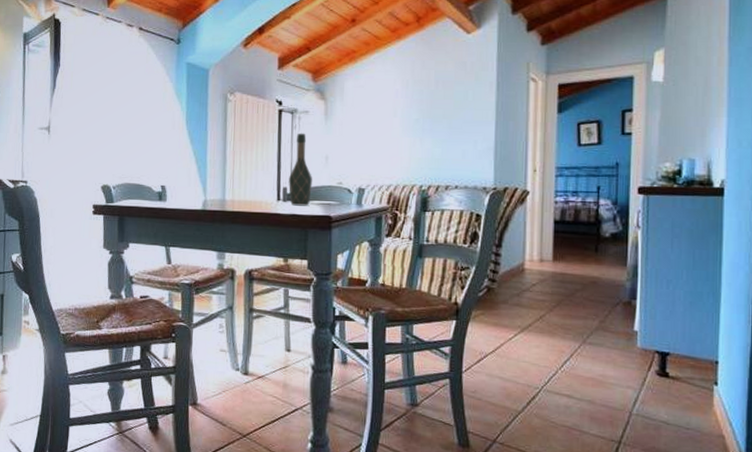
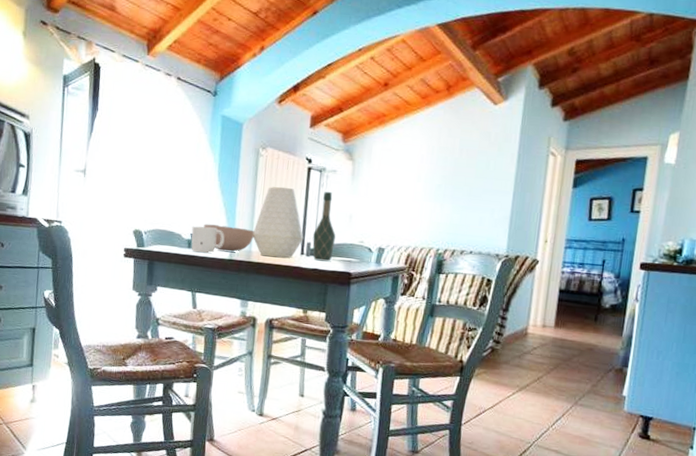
mug: none [162,177,197,204] -> present [191,226,225,253]
bowl: none [174,174,227,202] -> present [203,224,254,252]
vase: none [225,131,279,205] -> present [252,186,304,258]

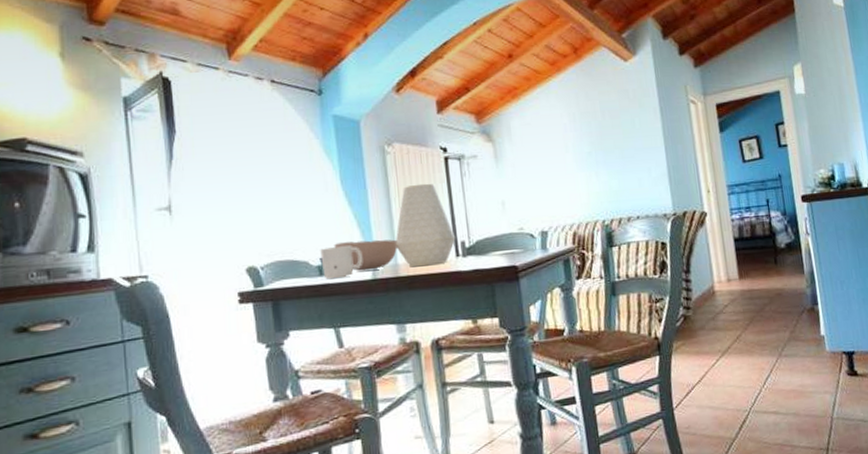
wine bottle: present [312,191,336,262] -> none [466,179,493,260]

